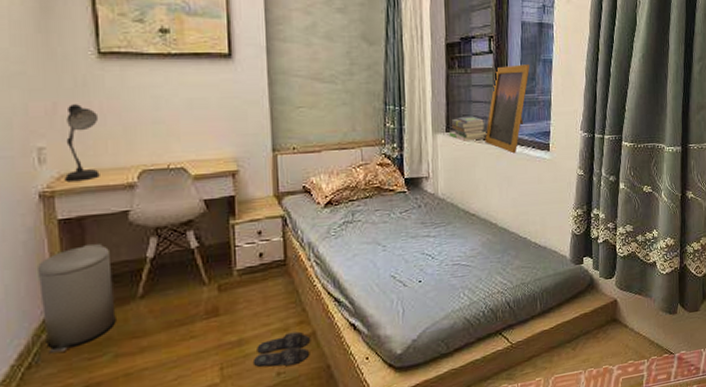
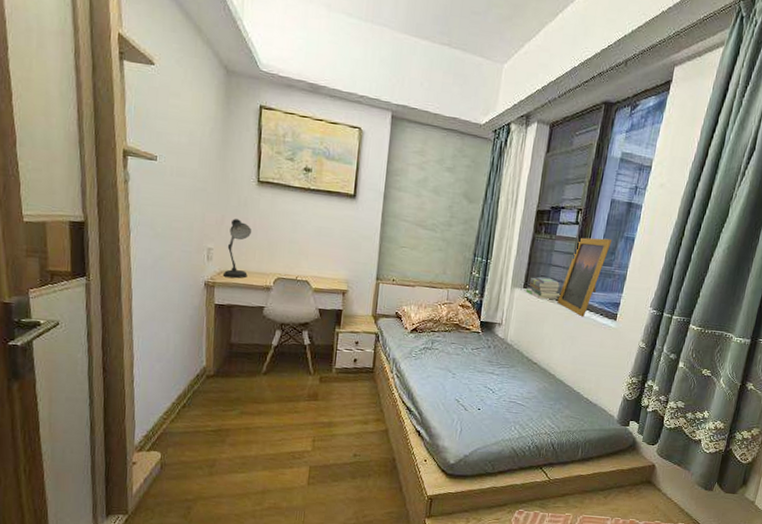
pedal bin: present [36,243,116,353] -> none [196,326,247,401]
slippers: present [254,331,311,367] -> none [338,425,384,451]

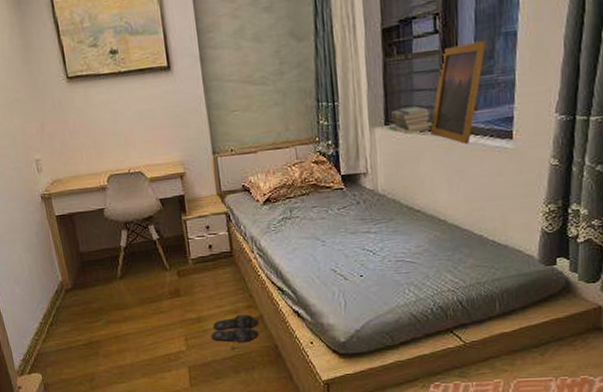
desk lamp: present [224,219,251,279] -> none [51,123,80,187]
slippers: none [338,425,384,451] -> present [211,314,259,342]

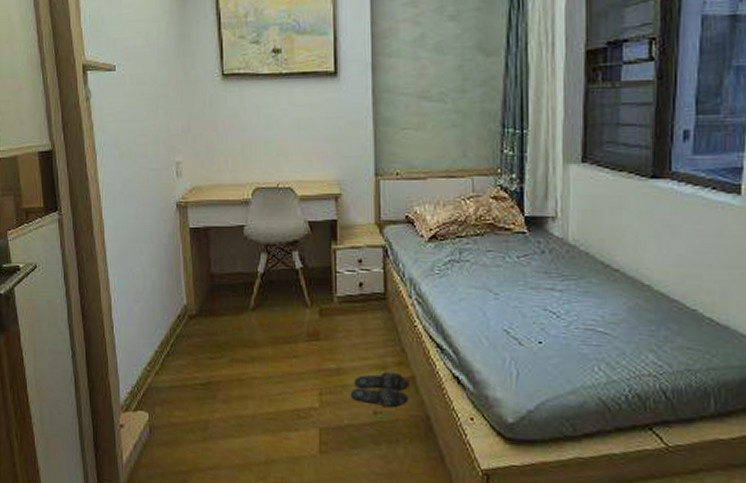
books: present [388,105,433,135] -> none [585,143,641,175]
picture frame: present [430,40,487,145] -> none [637,74,714,195]

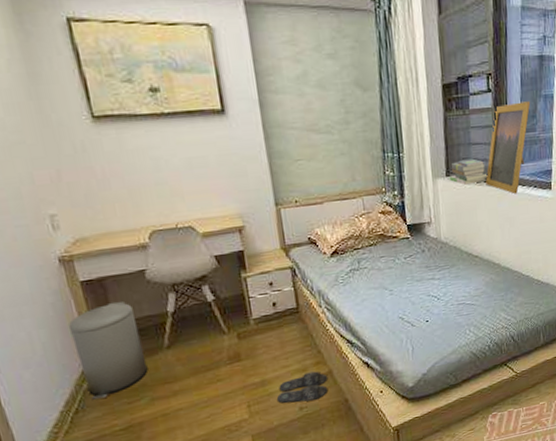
pedal bin: none [174,253,232,347] -> present [68,301,148,400]
books: none [585,143,641,175] -> present [449,158,488,185]
picture frame: none [637,74,714,195] -> present [485,101,531,194]

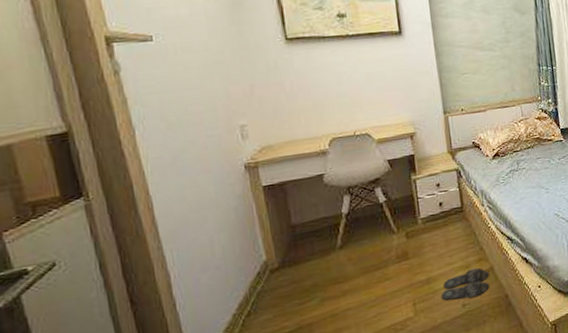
pedal bin: present [68,301,148,400] -> none [248,204,321,302]

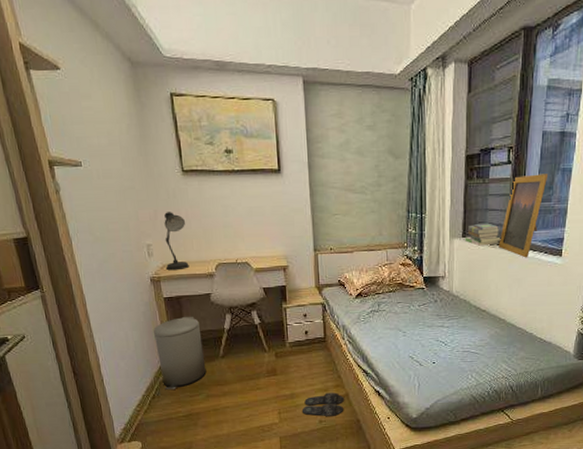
pedal bin: none [248,204,321,302] -> present [153,316,207,390]
desk lamp: none [263,85,296,154] -> present [164,212,189,271]

